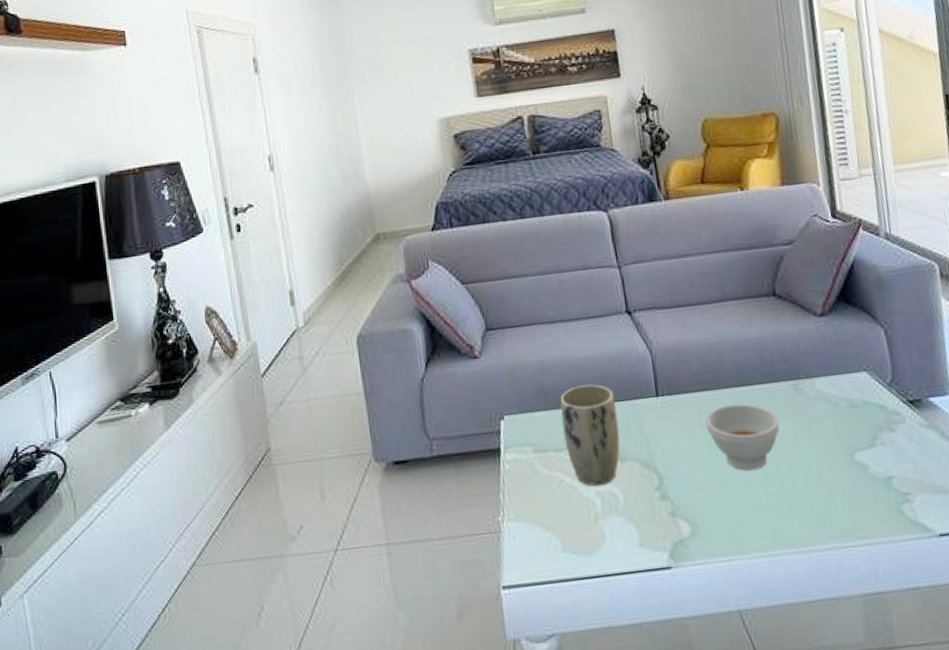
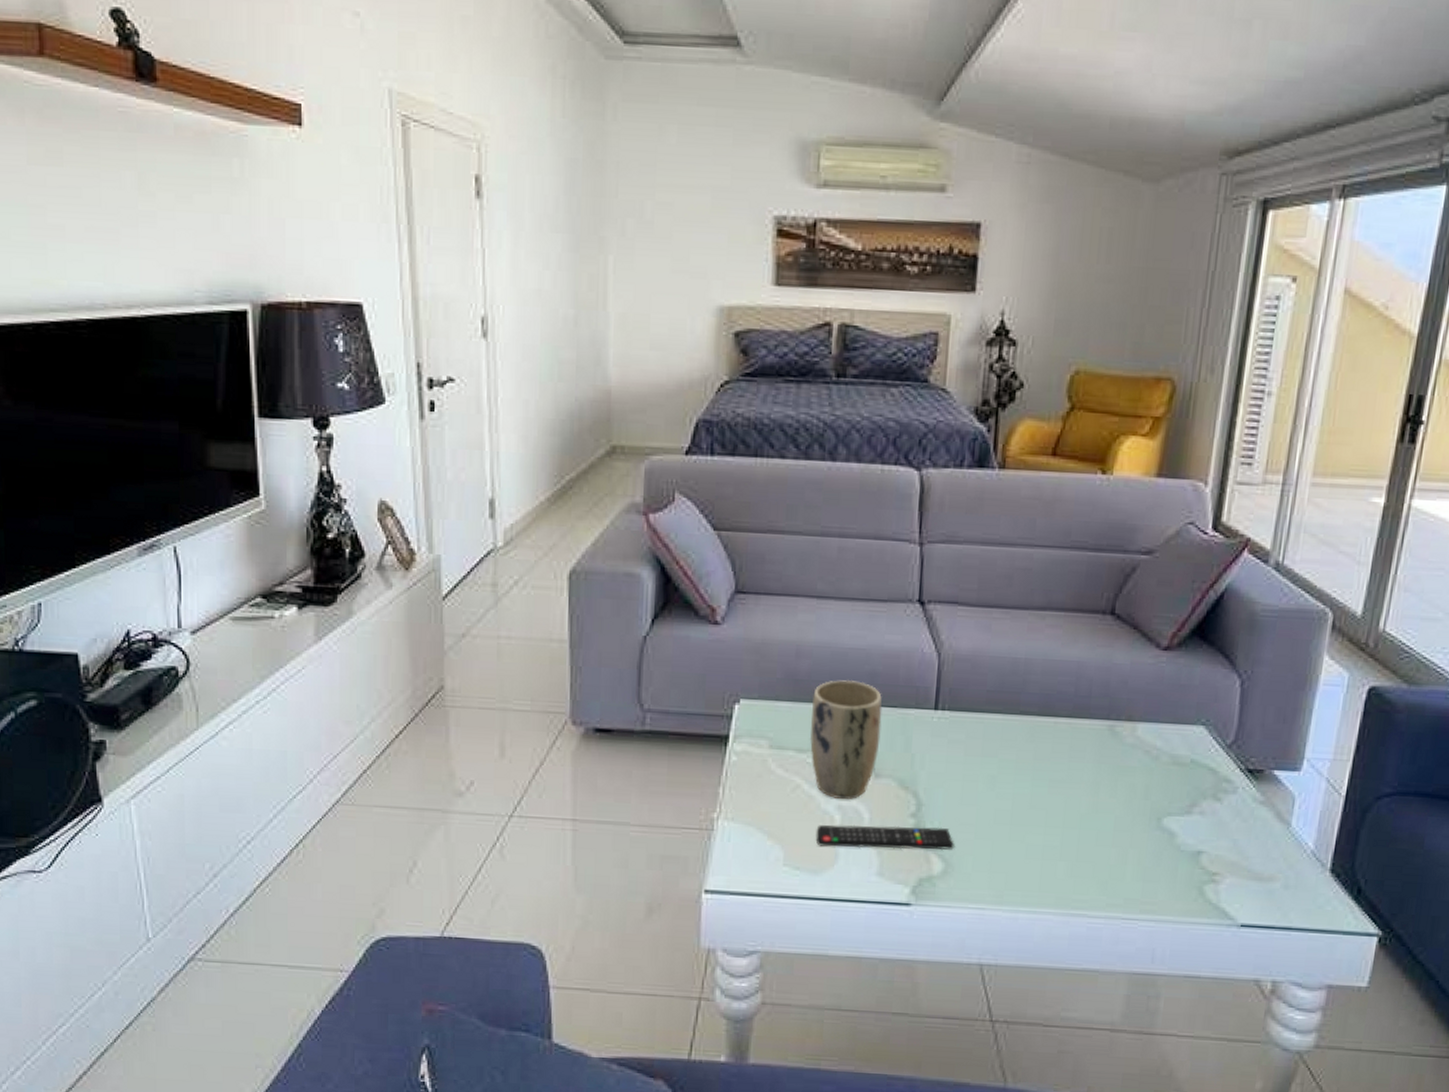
remote control: none [583,494,697,530] -> present [815,824,955,850]
bowl: present [705,403,780,471] -> none [989,735,1081,815]

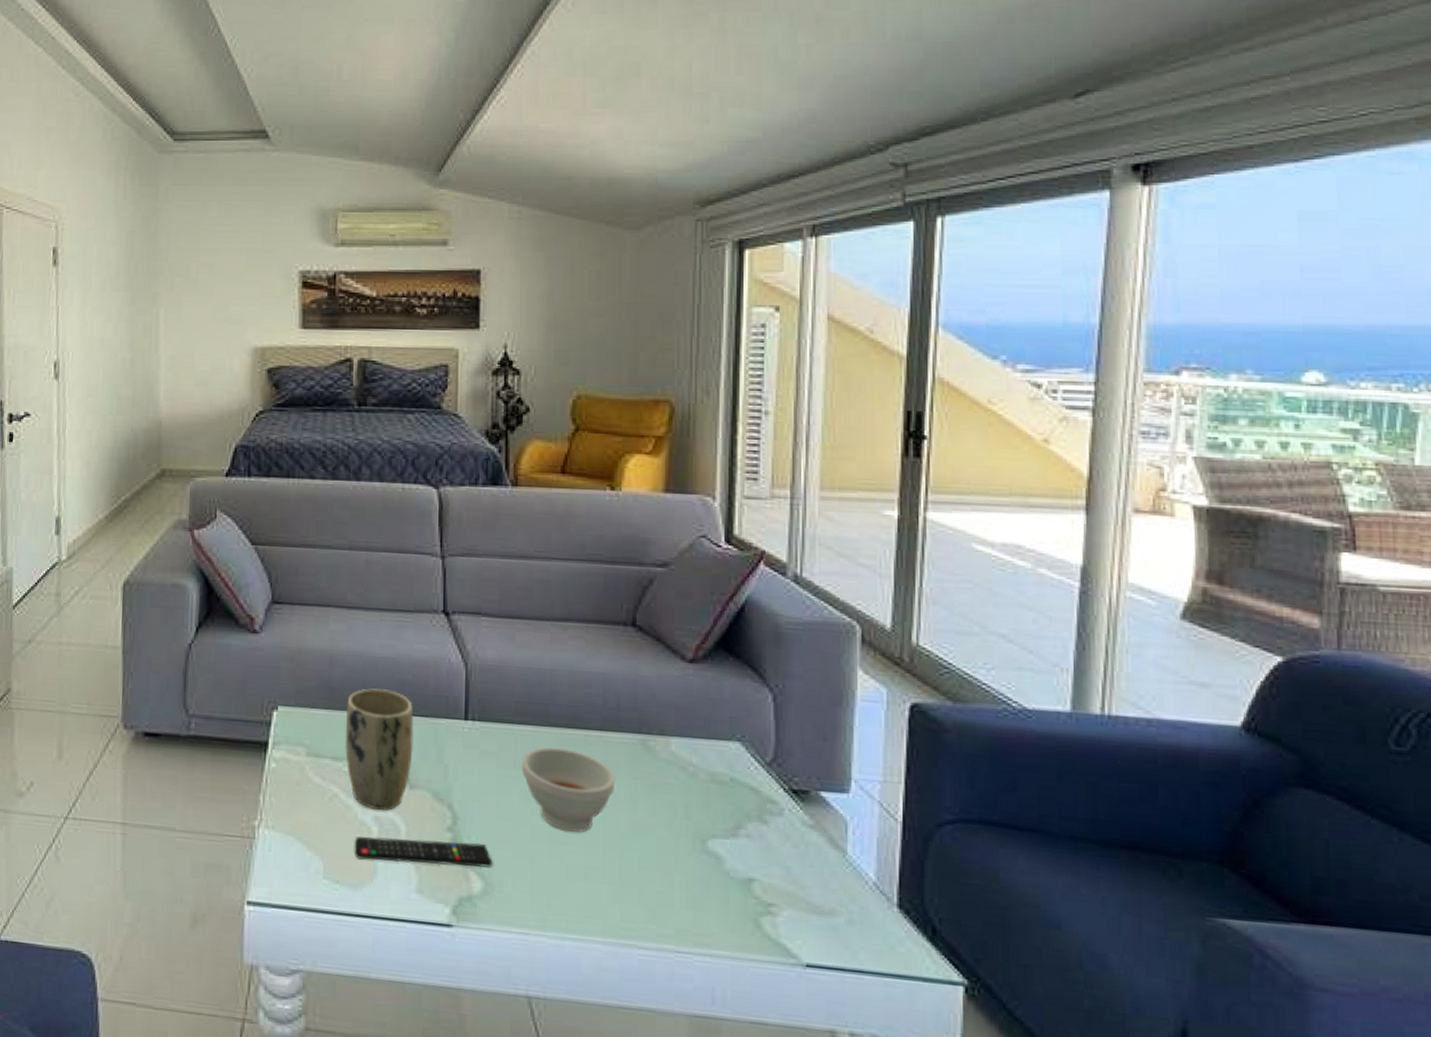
bowl: none [989,735,1081,815] -> present [522,747,616,833]

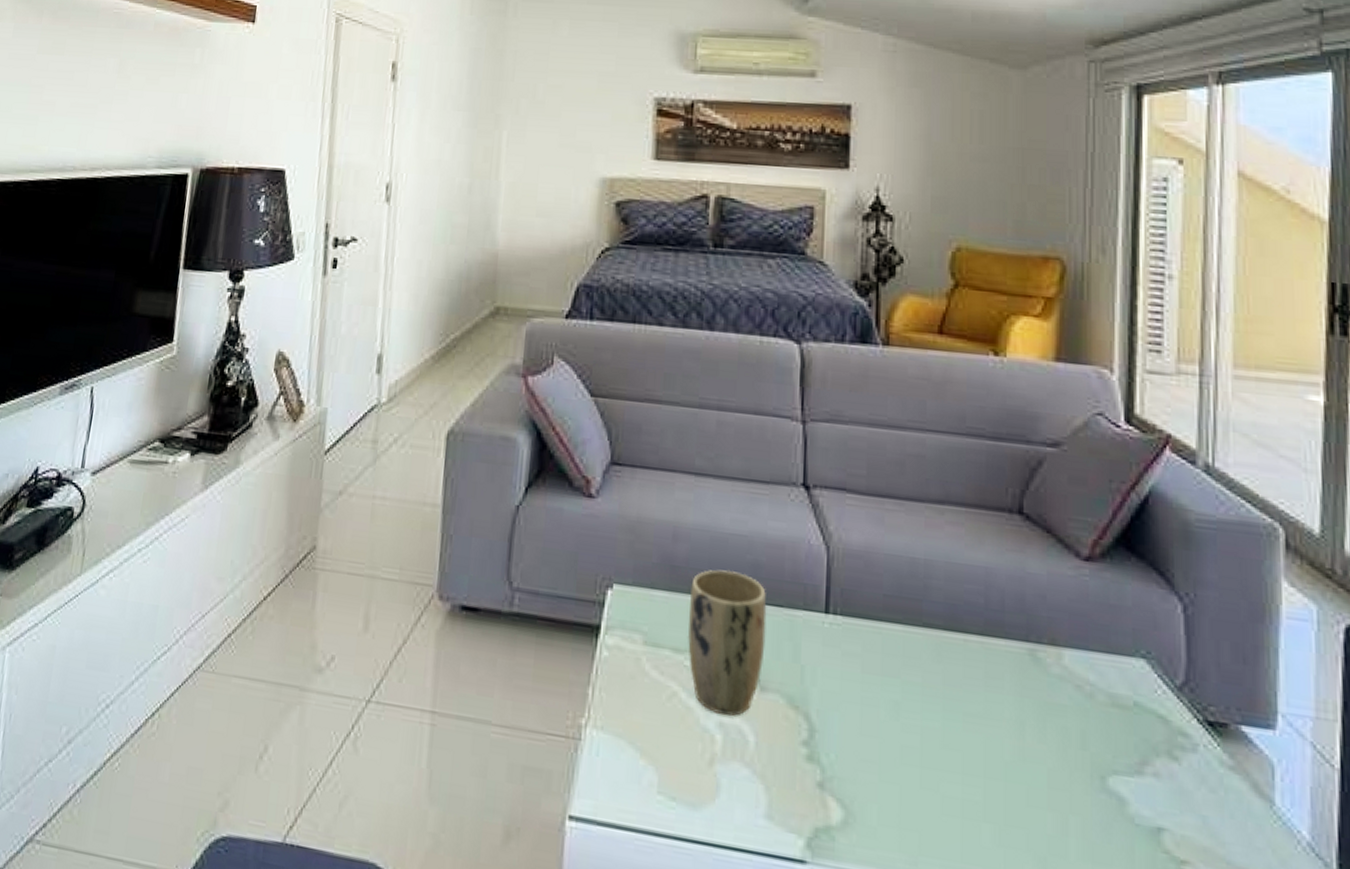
remote control: present [354,836,494,868] -> none [694,745,856,794]
bowl: present [522,747,616,833] -> none [890,651,999,758]

